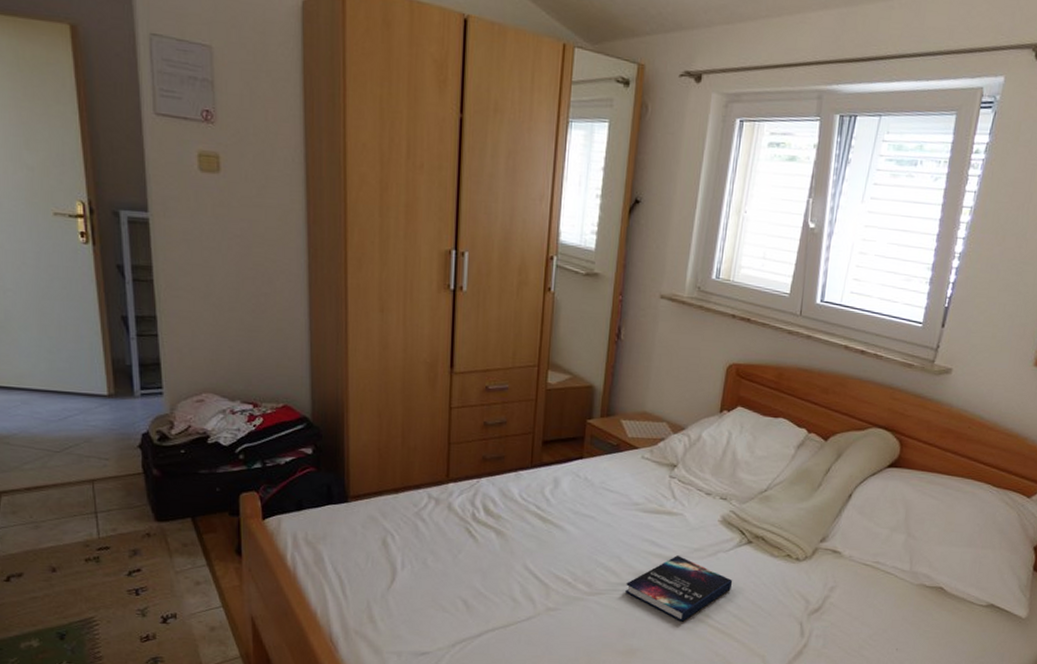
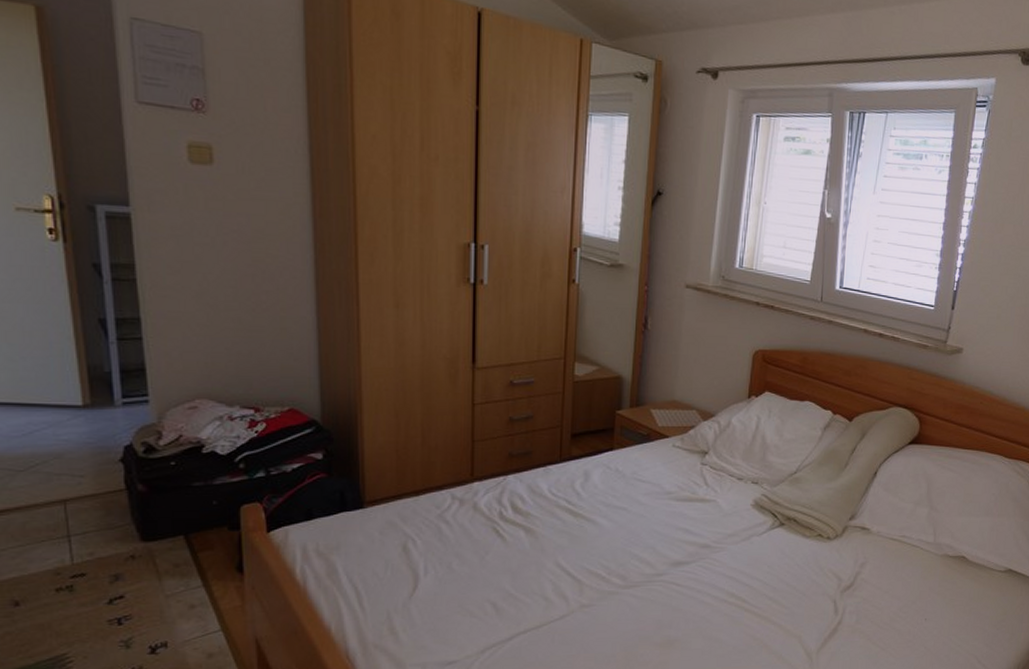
hardback book: present [624,556,733,622] -> none [660,542,767,609]

